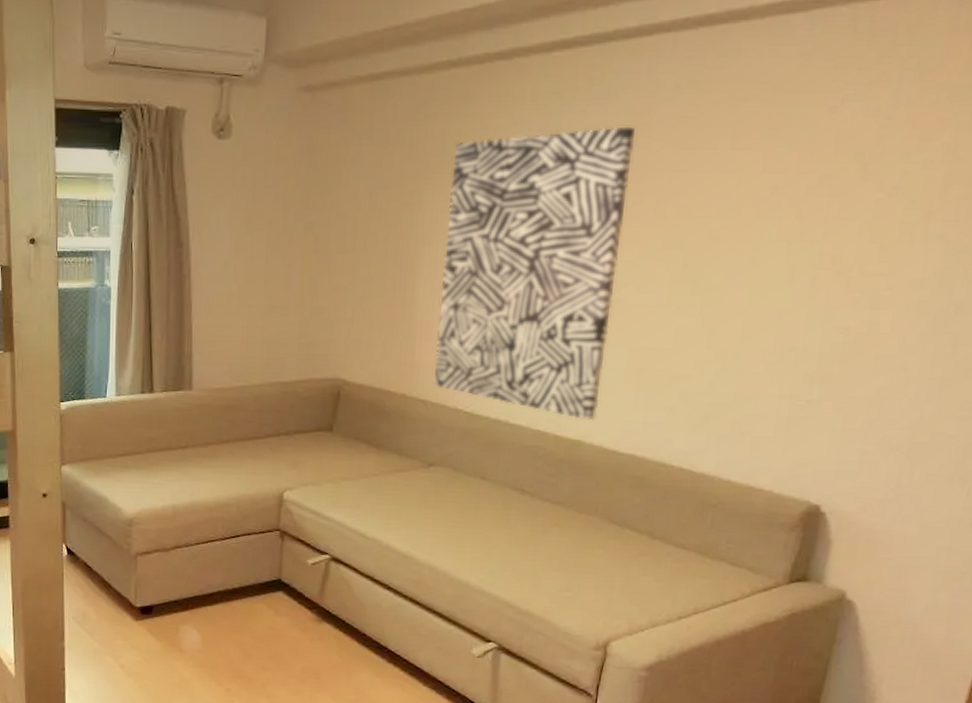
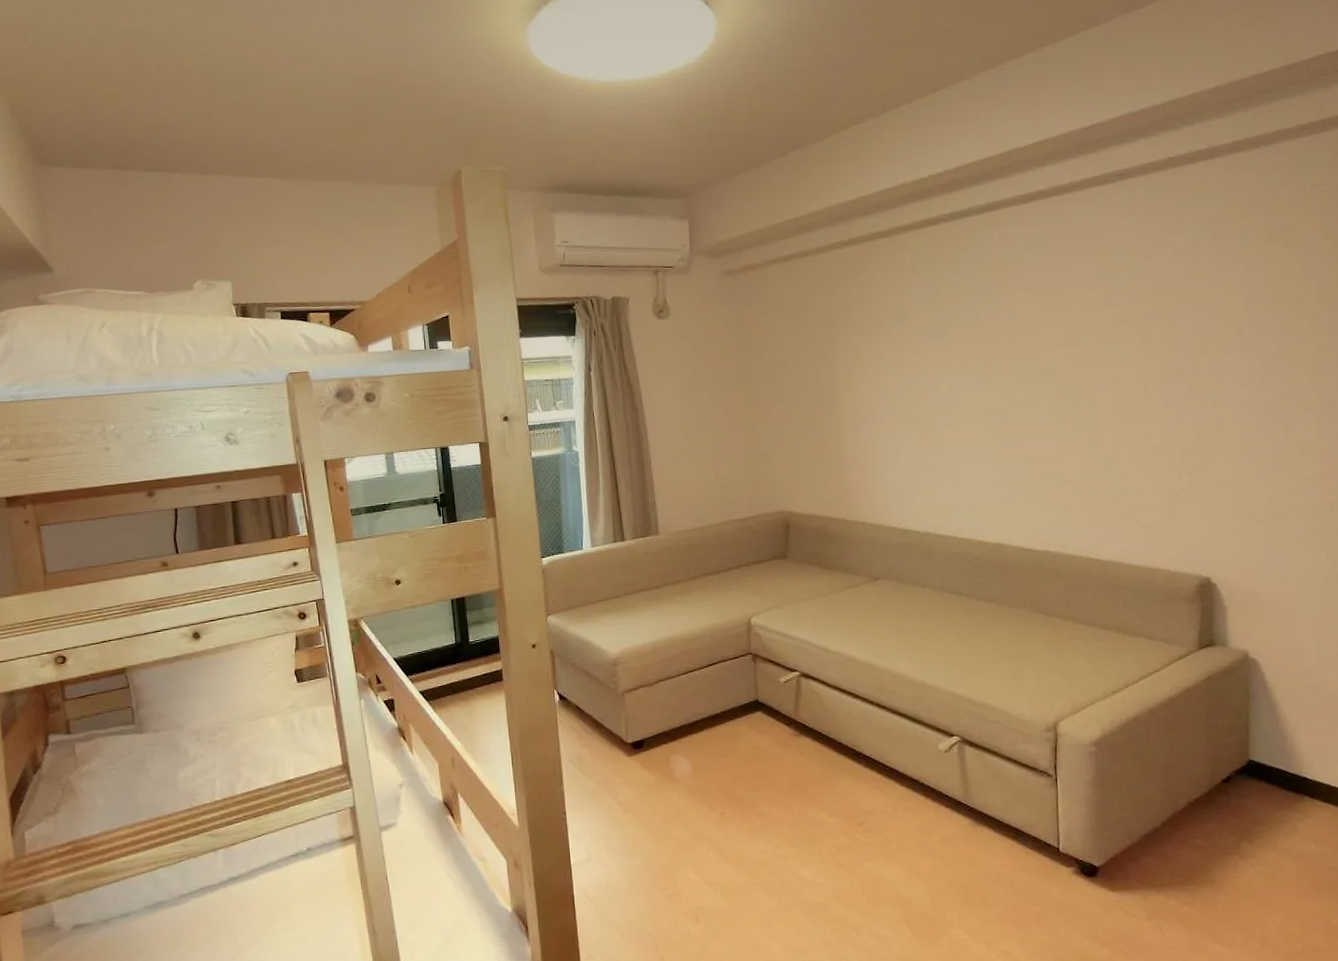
wall art: present [433,126,635,421] -> none [857,281,1010,526]

